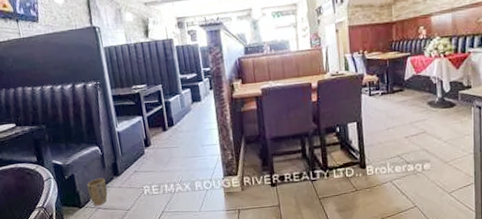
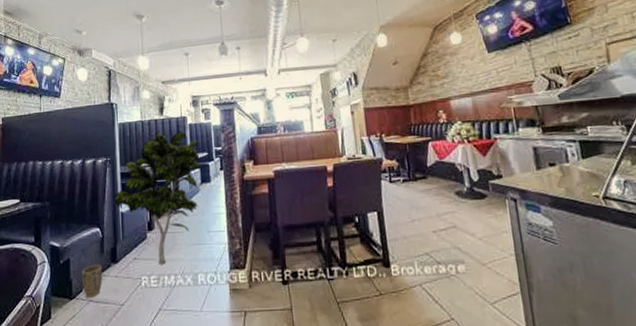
indoor plant: none [108,53,191,176] -> present [113,131,200,265]

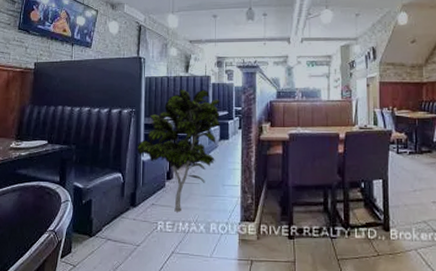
plant pot: present [82,264,103,298] -> none [102,206,122,237]

